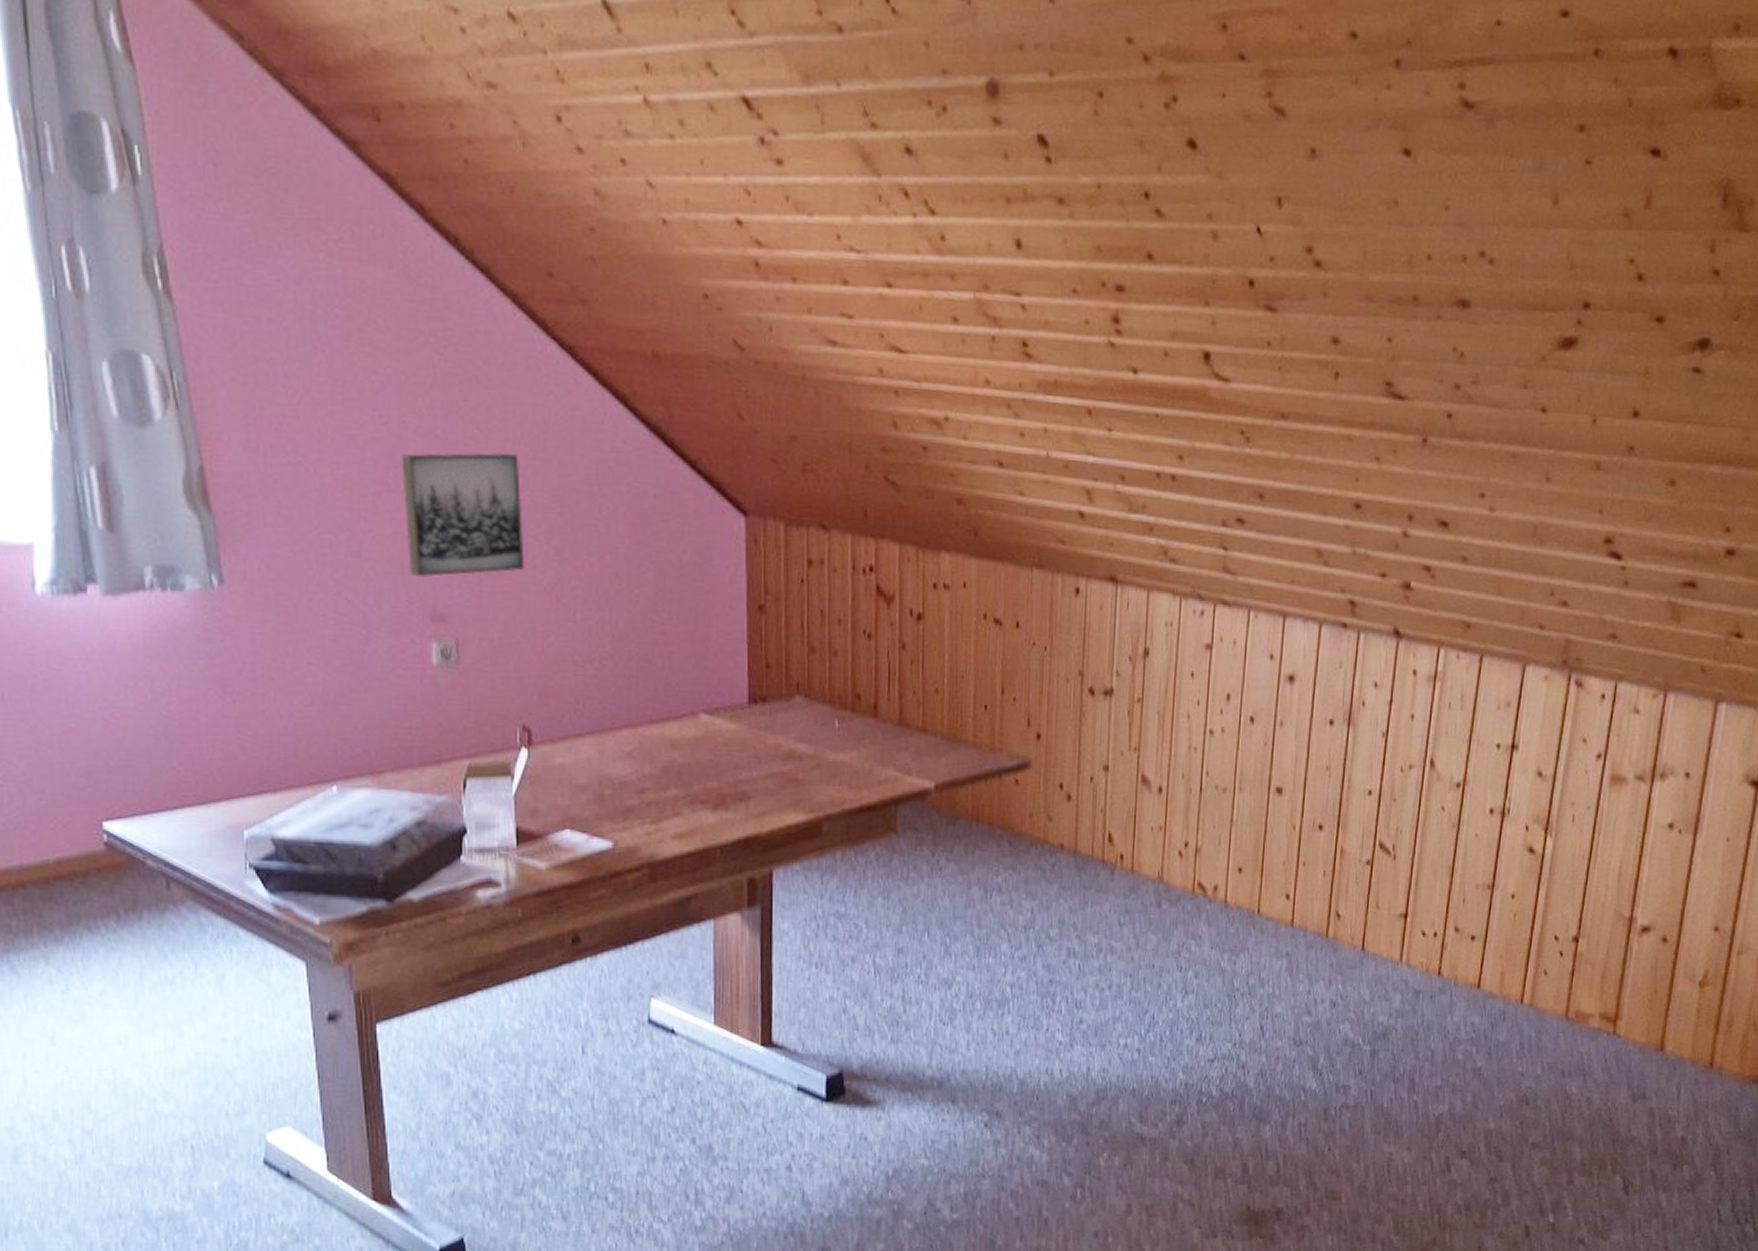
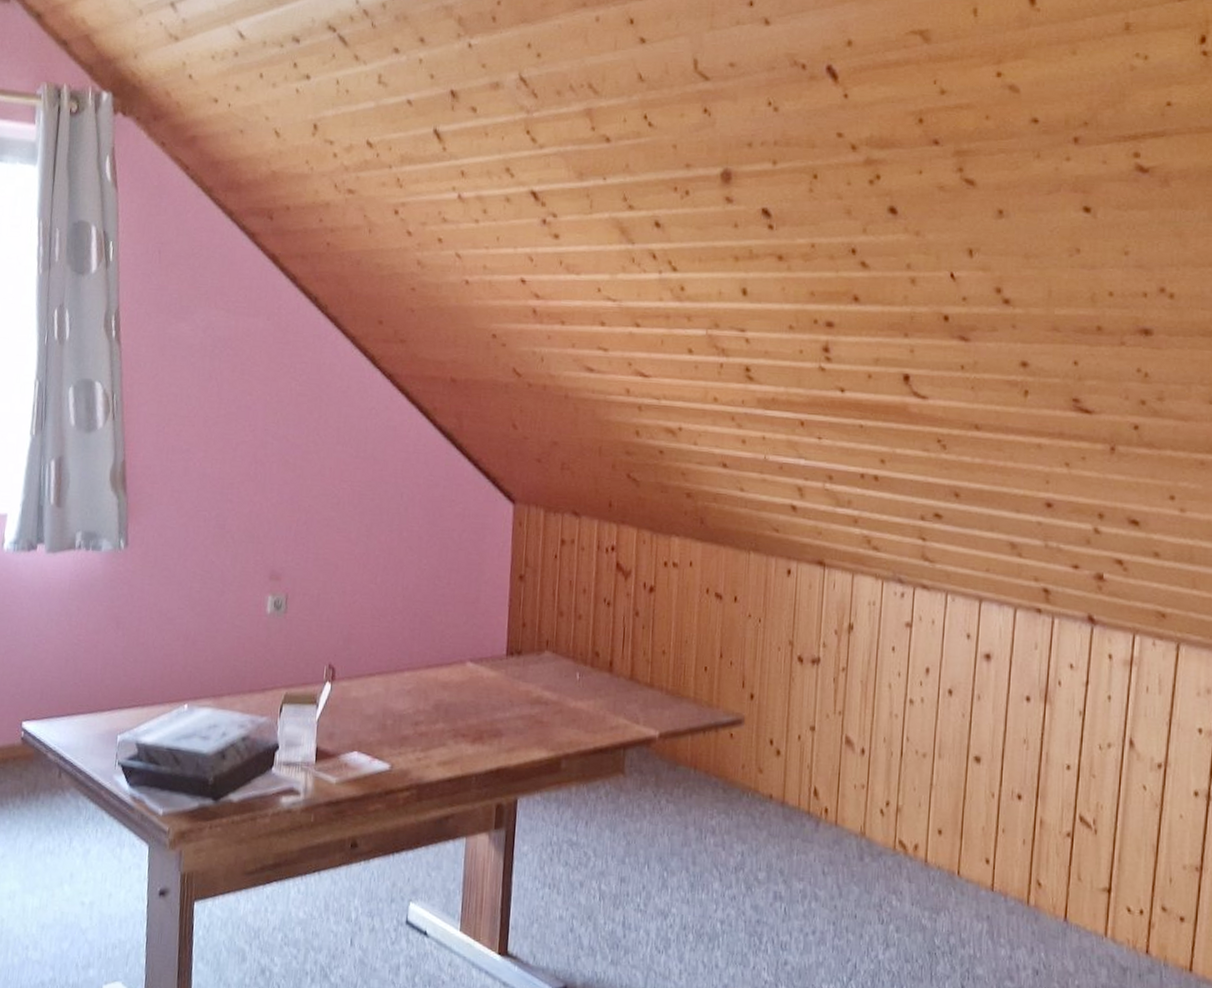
wall art: present [401,453,525,578] -> none [258,453,346,546]

